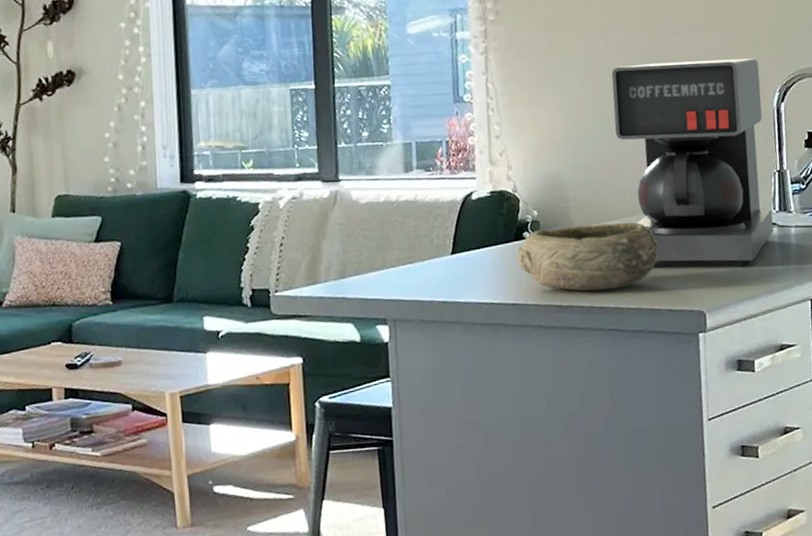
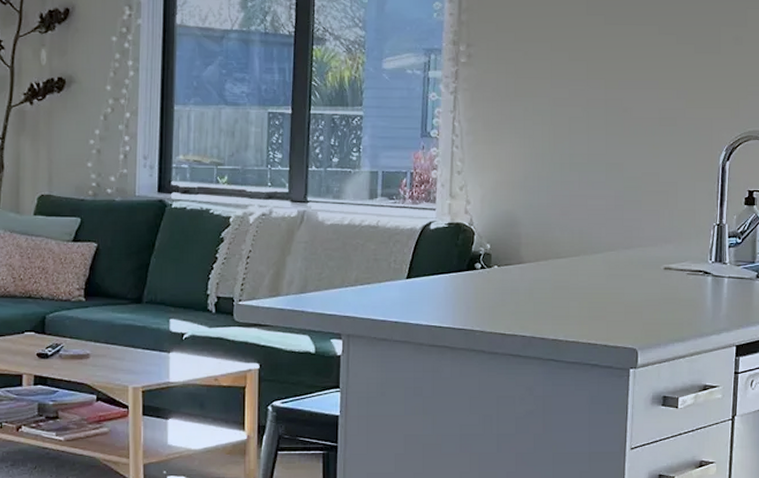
bowl: present [517,222,659,291] -> none [468,261,600,322]
coffee maker: present [611,58,774,267] -> none [569,114,709,311]

